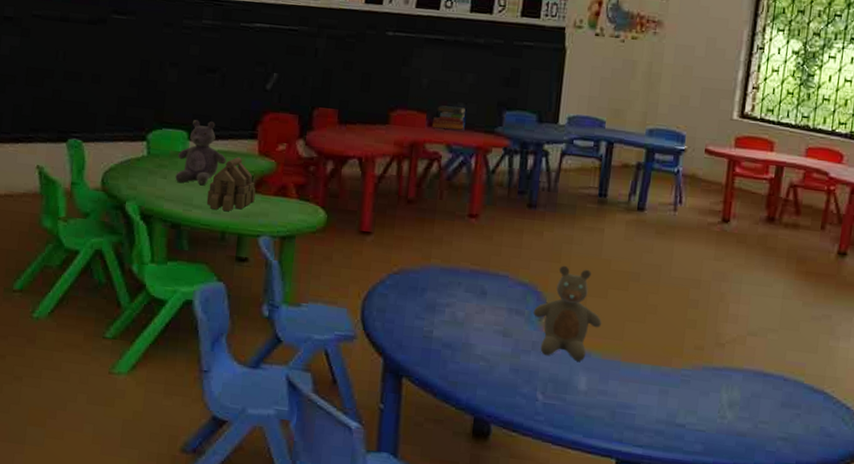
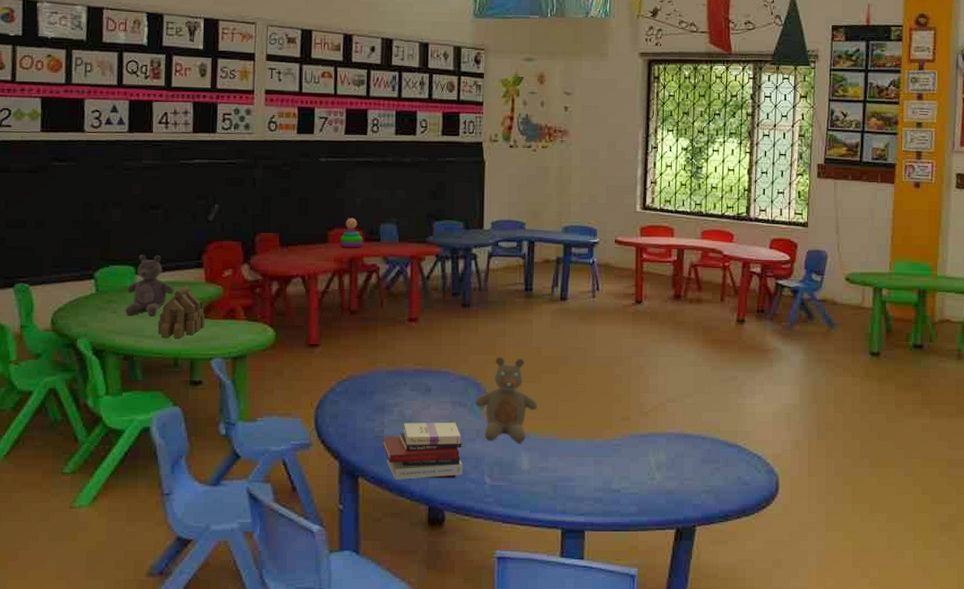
stacking toy: none [400,98,426,133] -> present [339,217,363,249]
books: none [430,325,516,391] -> present [383,422,463,480]
books: present [431,105,466,130] -> none [368,221,398,243]

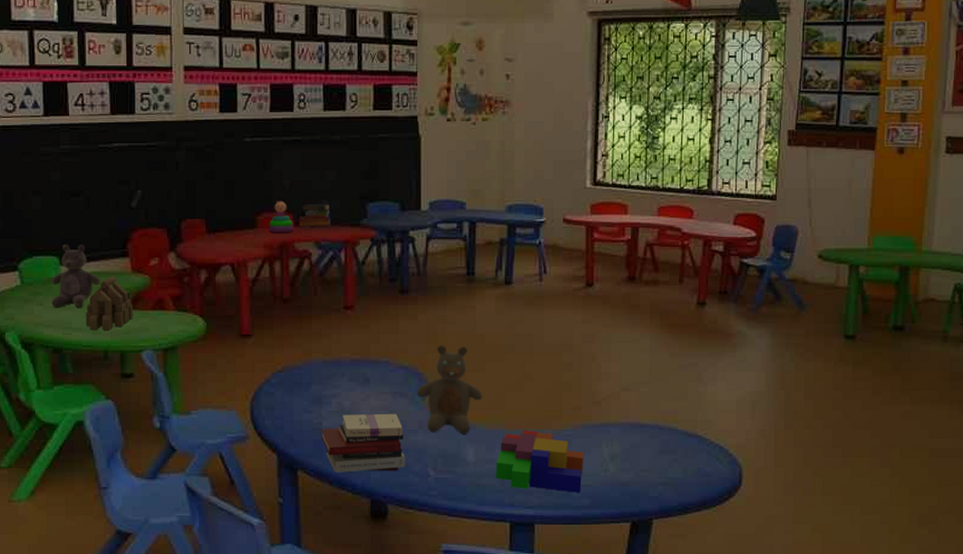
books: none [368,221,398,243] -> present [298,204,330,227]
toy blocks: none [548,439,632,500] -> present [495,430,584,493]

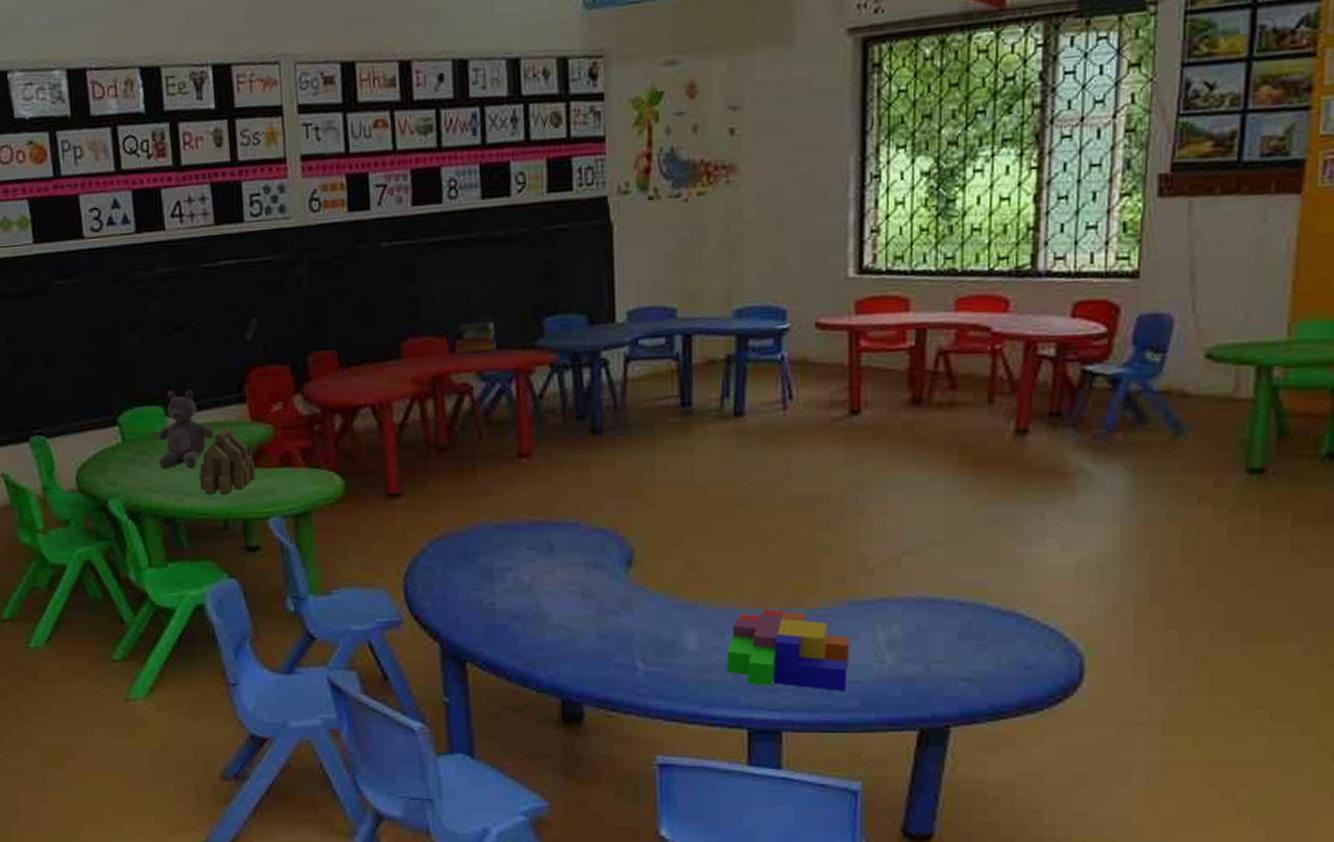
stacking toy: present [268,201,294,234] -> none [416,321,449,365]
books: present [321,413,405,473] -> none [494,589,605,665]
teddy bear: present [416,345,483,434] -> none [616,499,707,616]

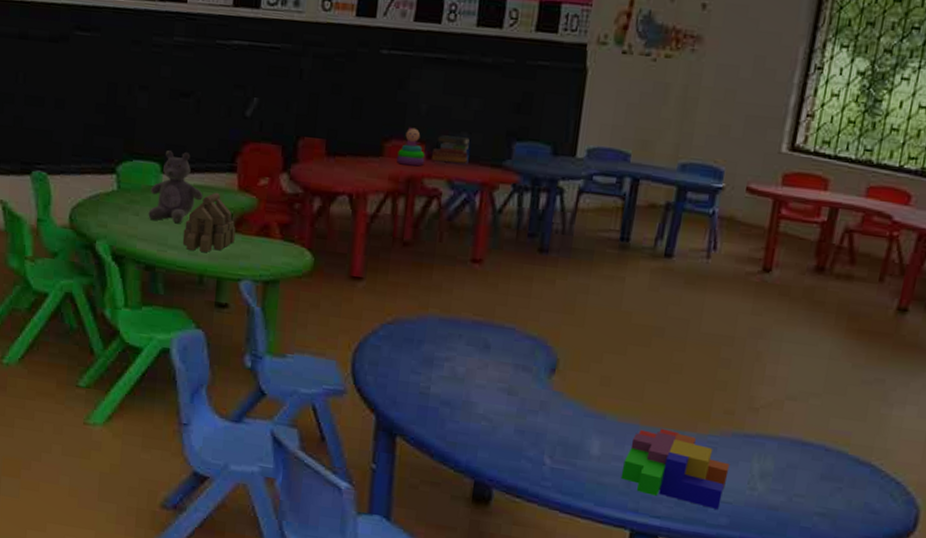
stacking toy: none [416,321,449,365] -> present [396,127,425,167]

